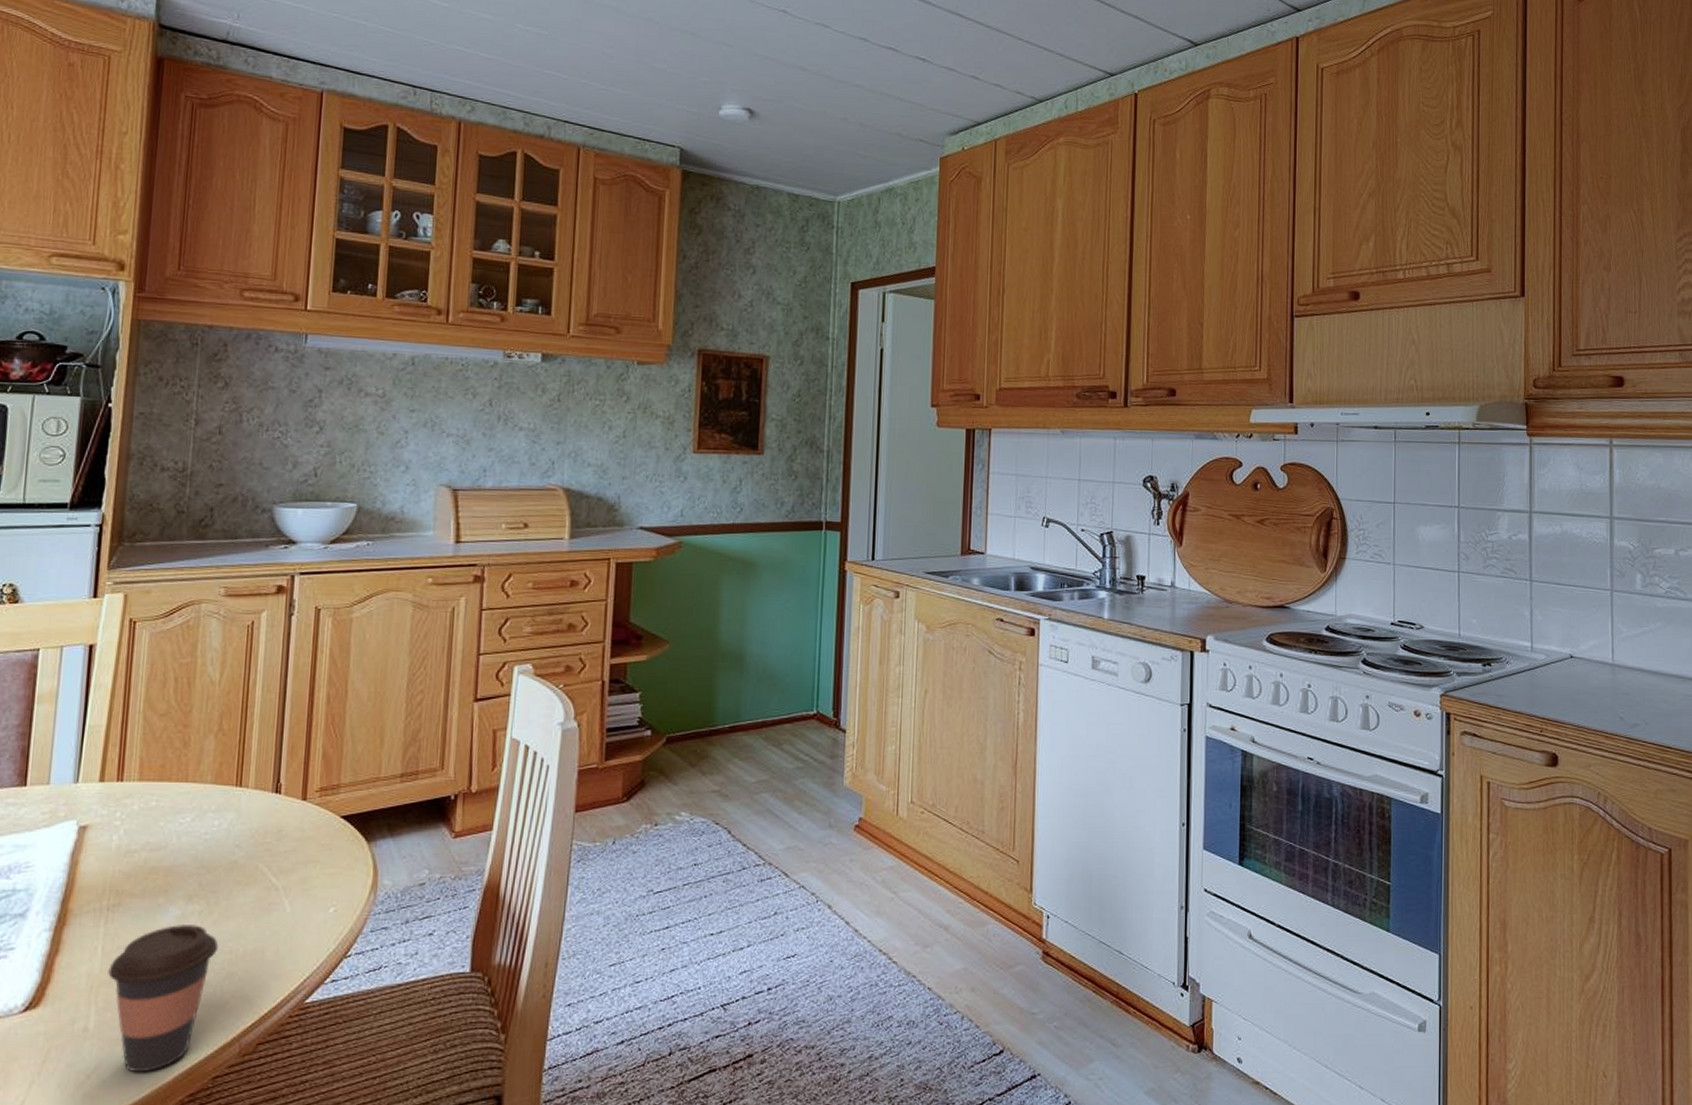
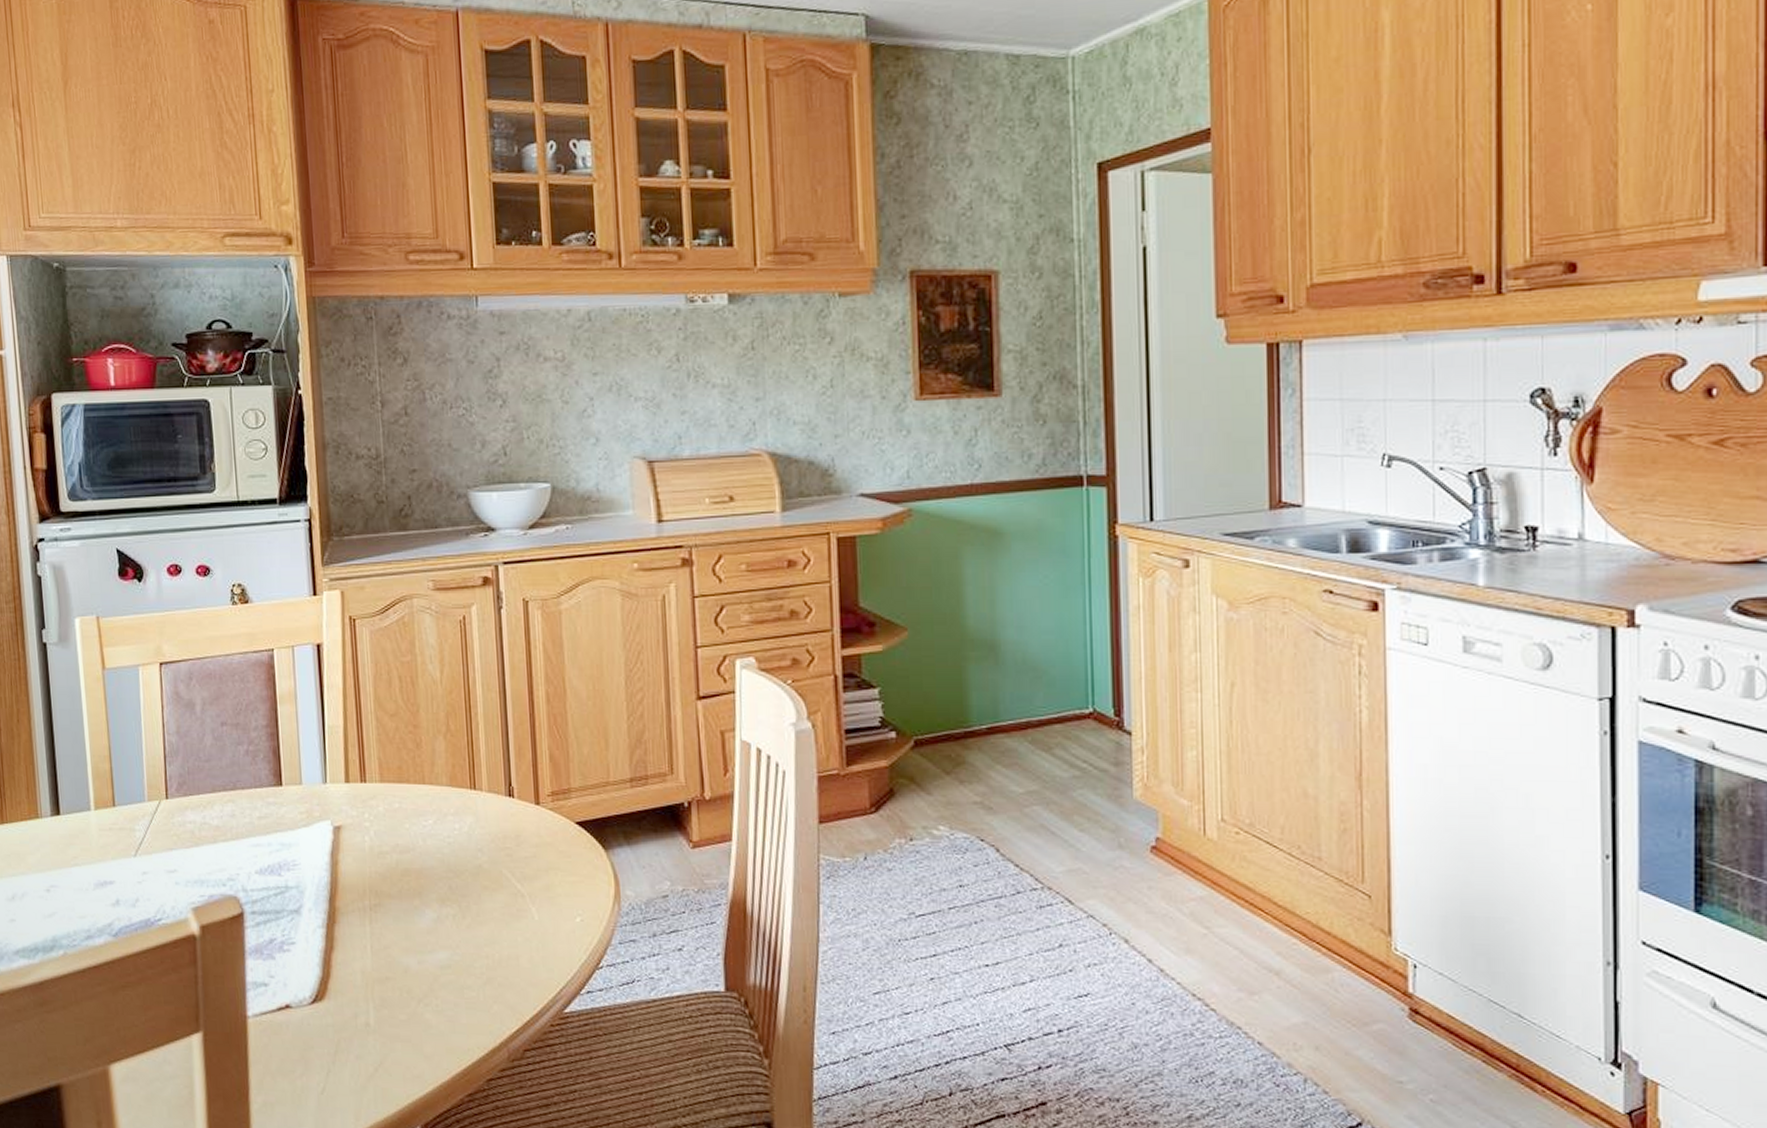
coffee cup: present [108,923,219,1073] -> none [379,926,476,1070]

